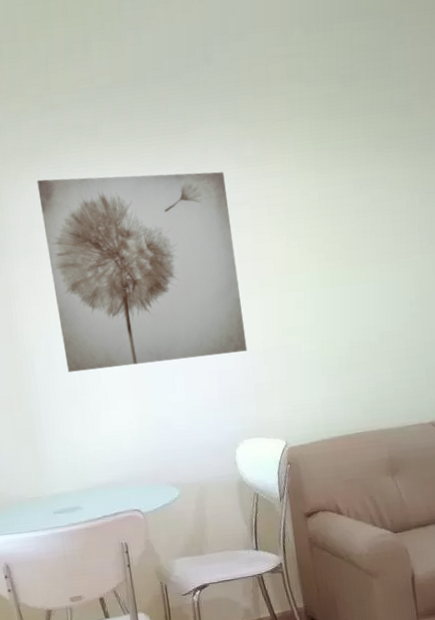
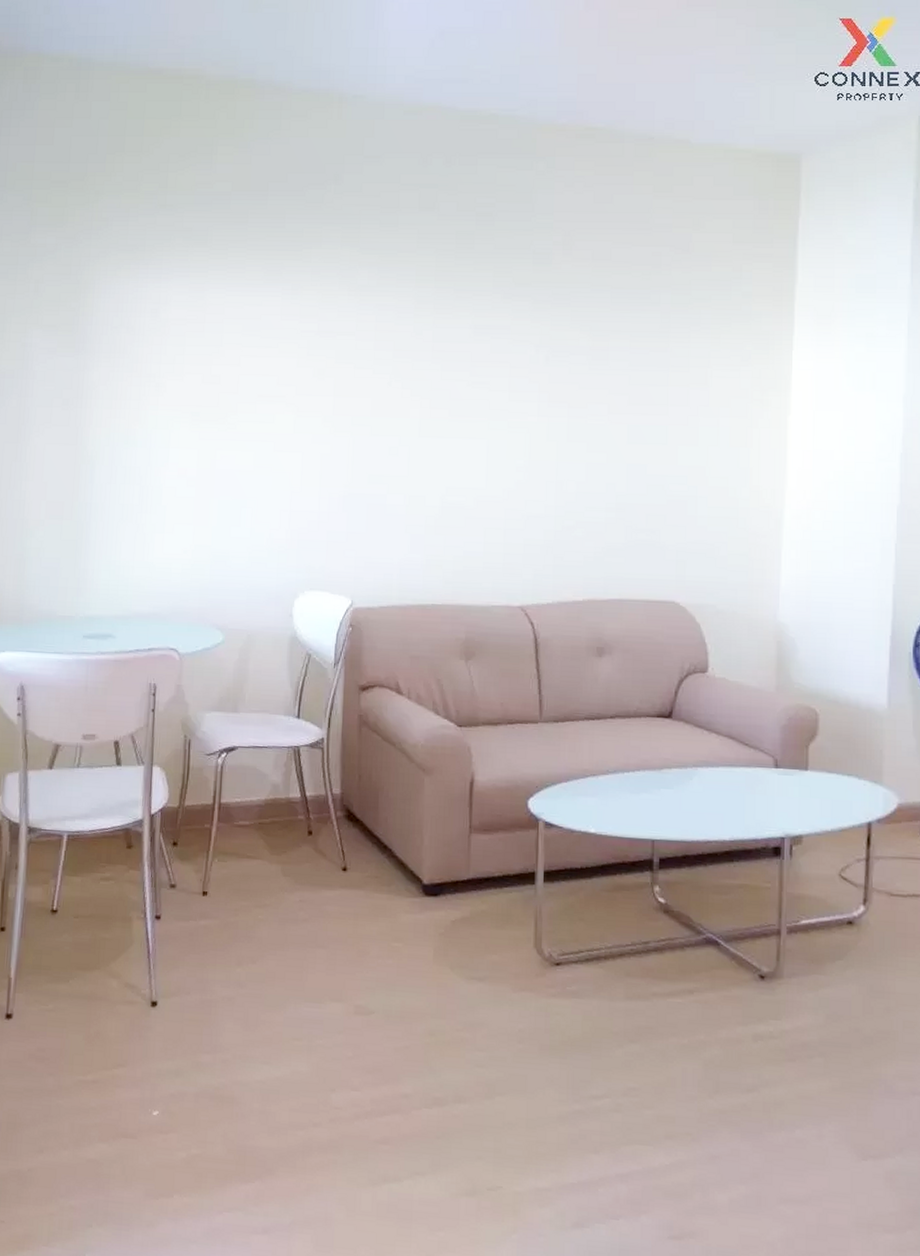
wall art: present [37,172,248,372] -> none [128,279,333,493]

